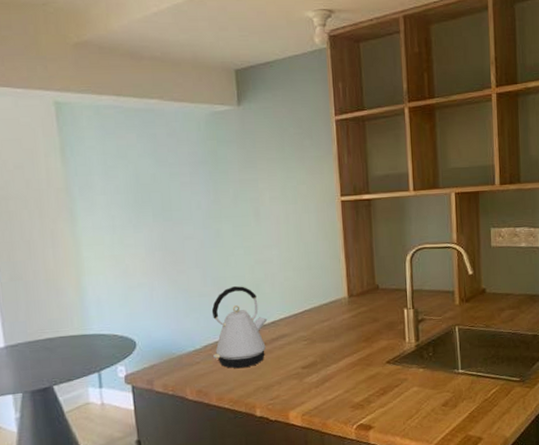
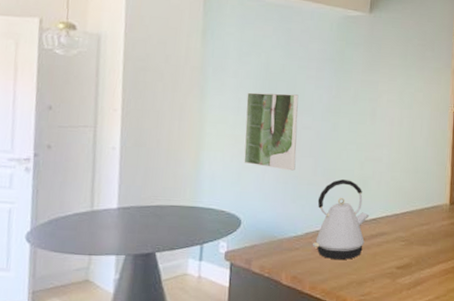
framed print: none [120,204,184,285] -> present [244,92,299,171]

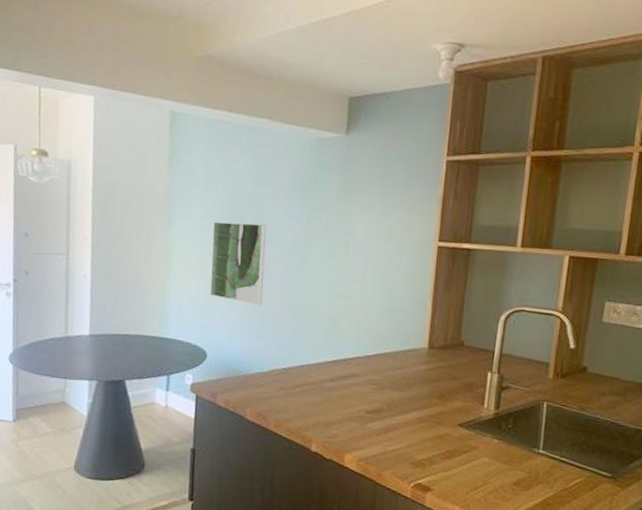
kettle: present [312,179,370,260] -> none [277,316,339,400]

